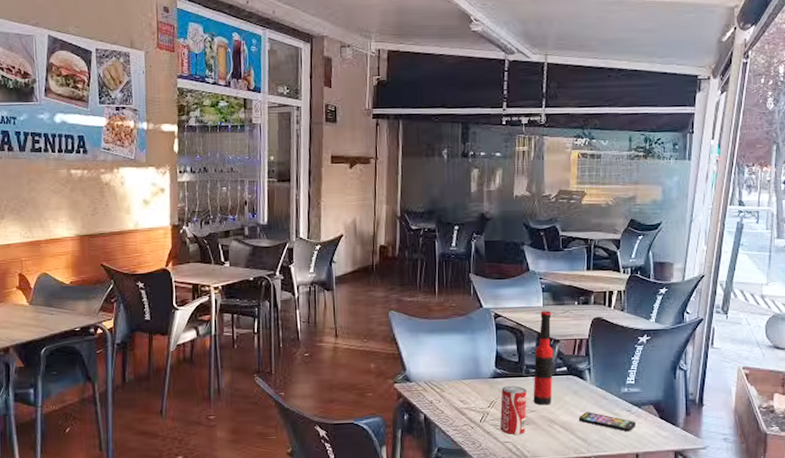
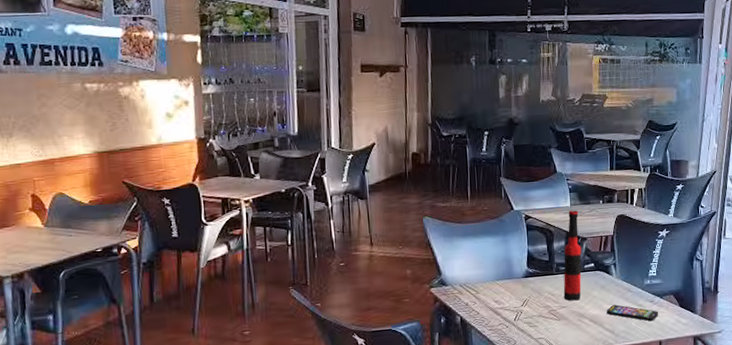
beverage can: present [500,386,527,435] -> none [533,284,558,331]

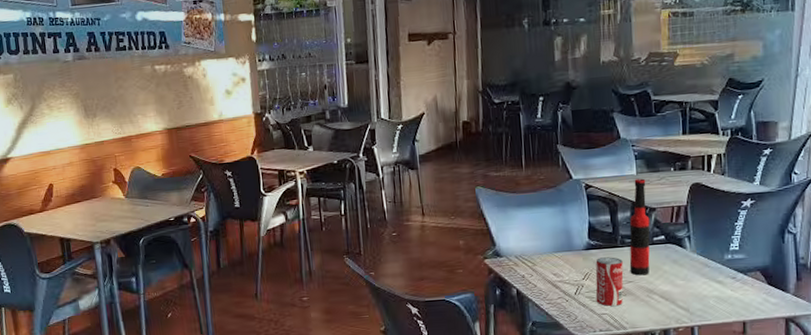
beverage can: none [533,284,558,331] -> present [595,257,624,307]
smartphone: present [606,304,659,322] -> none [679,280,743,300]

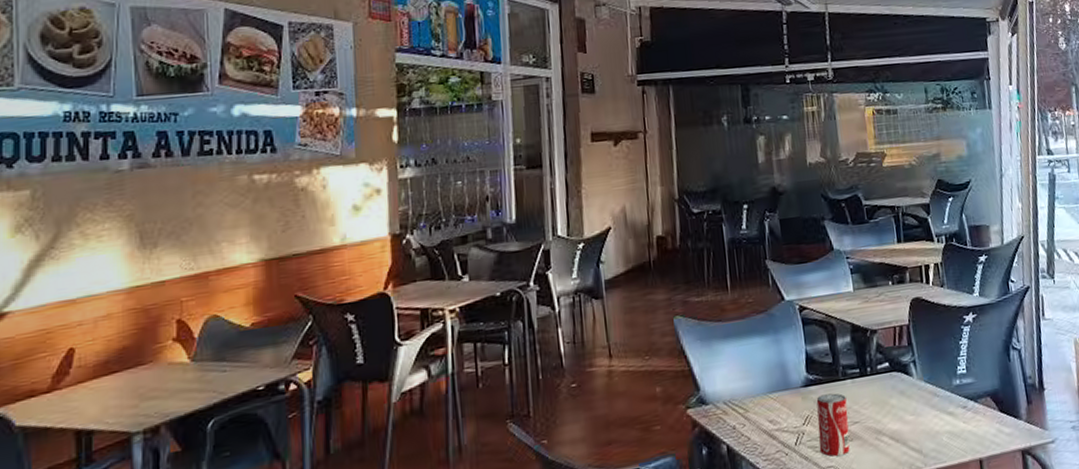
beer bottle: present [629,178,650,276] -> none [850,295,876,414]

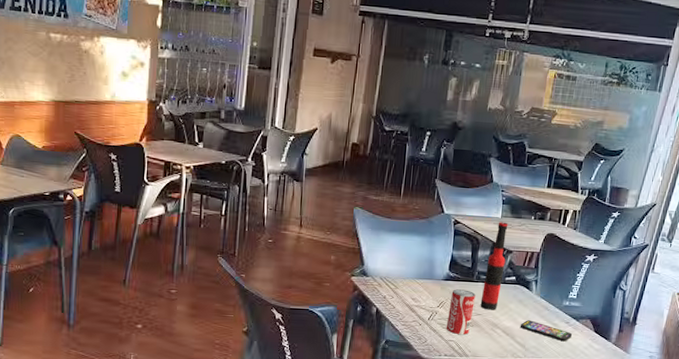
beer bottle: none [850,295,876,414] -> present [480,222,508,310]
smartphone: none [909,414,975,434] -> present [520,320,573,342]

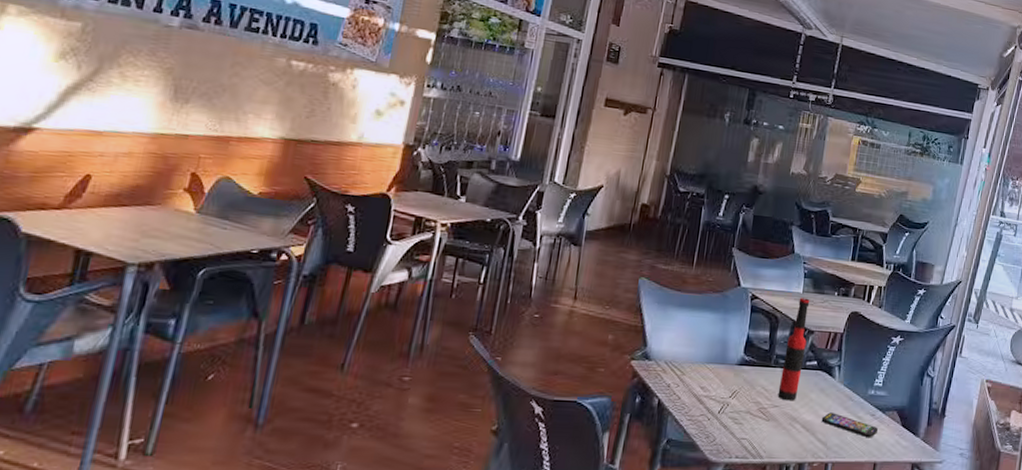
beverage can: present [446,289,476,335] -> none [738,376,773,432]

